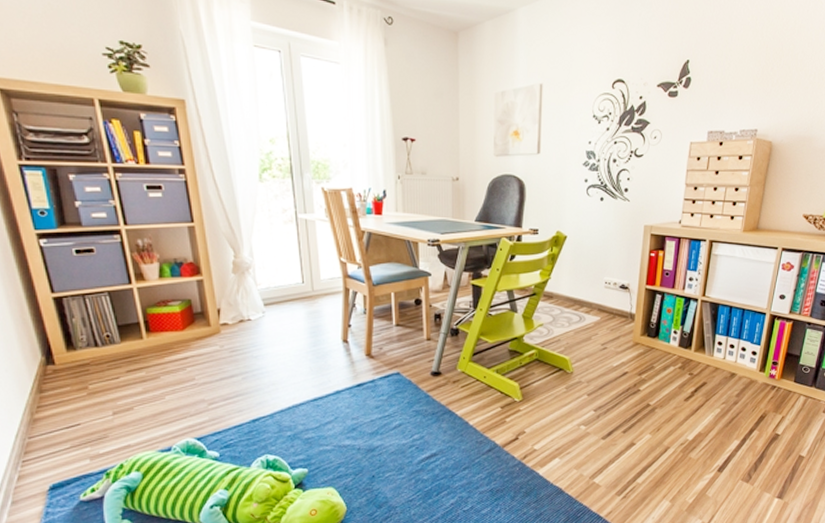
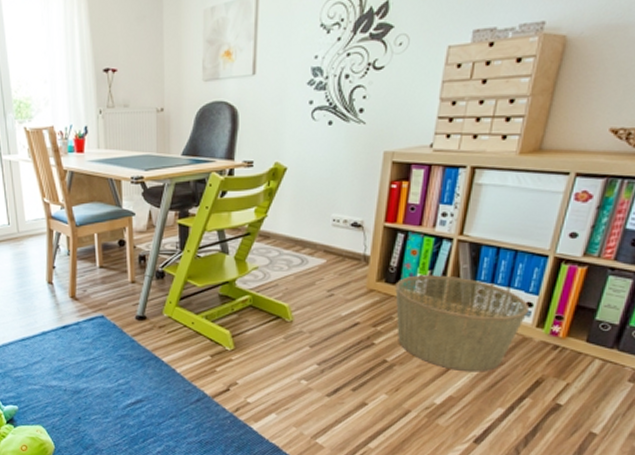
basket: none [655,330,754,411] -> present [395,275,529,372]

